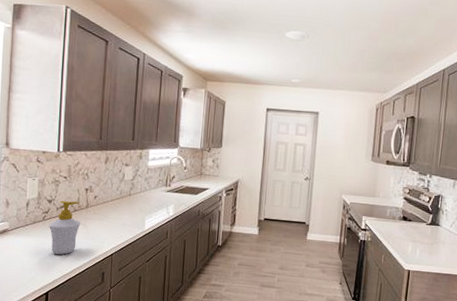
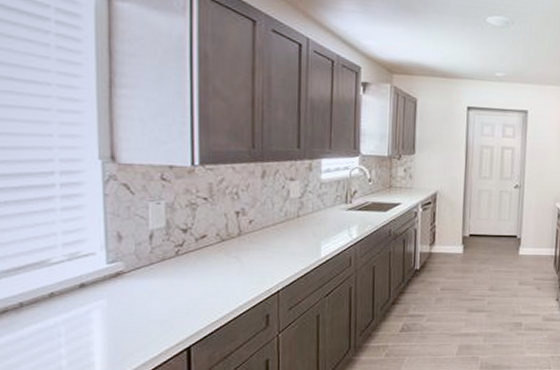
soap bottle: present [48,200,81,255] -> none [184,228,232,297]

